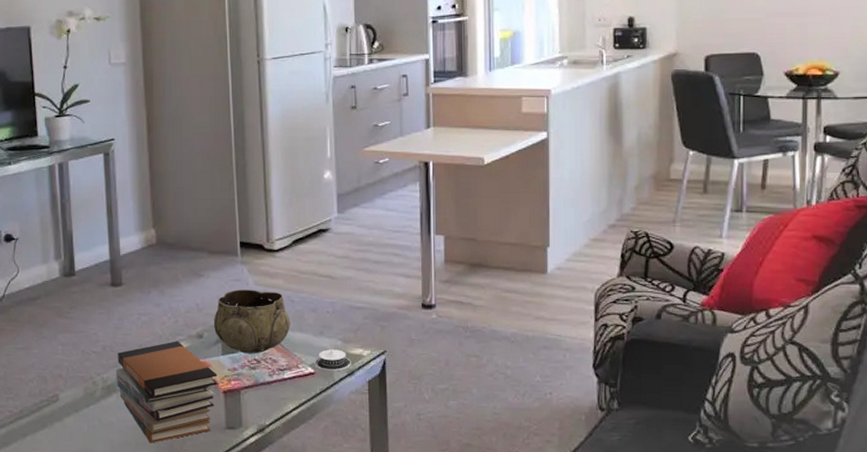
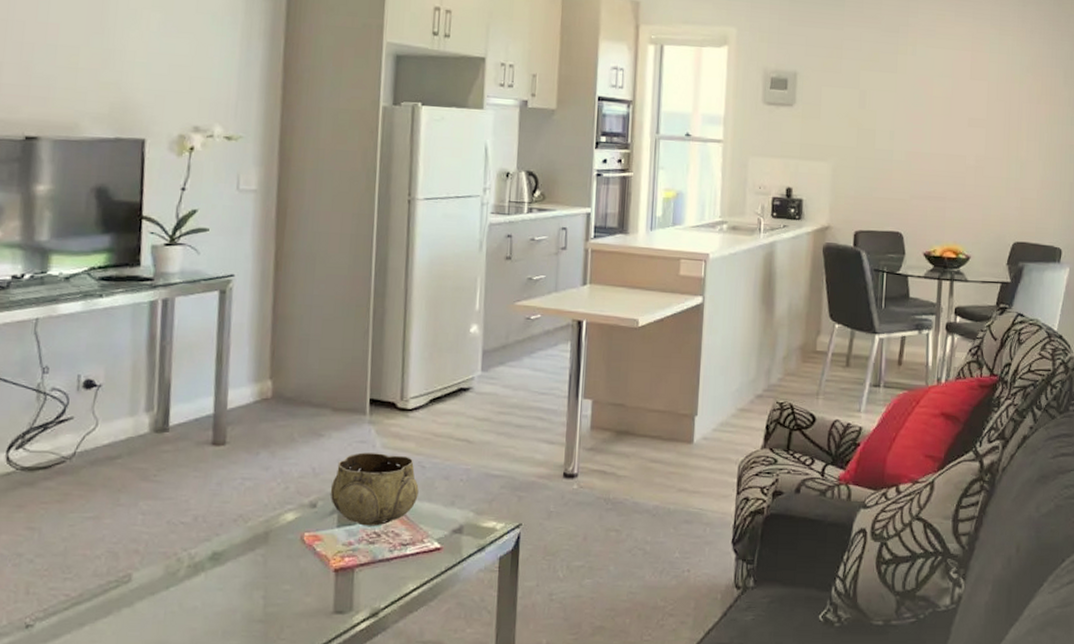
book stack: present [116,341,218,444] -> none [206,510,329,632]
architectural model: present [314,349,351,372] -> none [441,522,483,547]

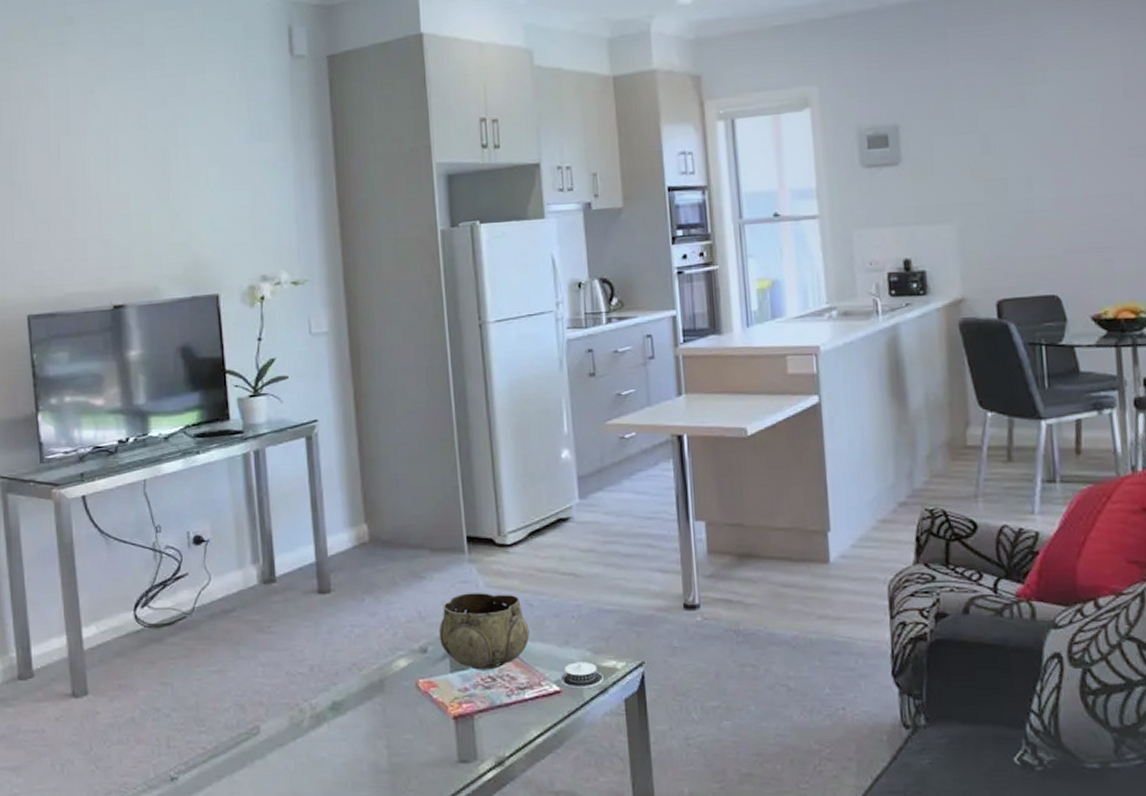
architectural model: none [441,522,483,547] -> present [560,662,604,689]

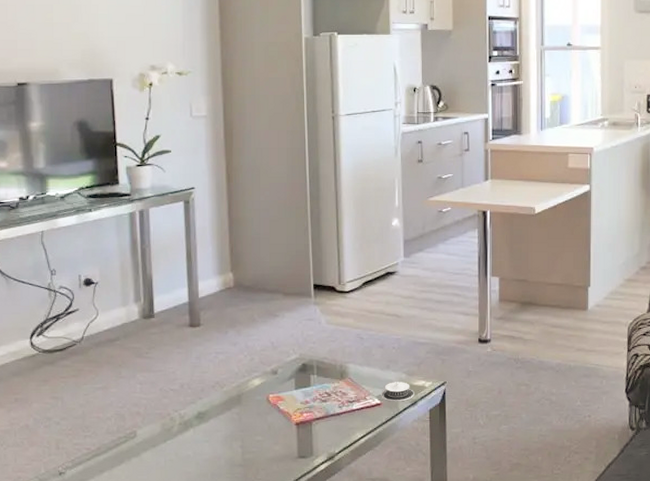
decorative bowl: present [438,593,530,670] -> none [287,328,359,388]

